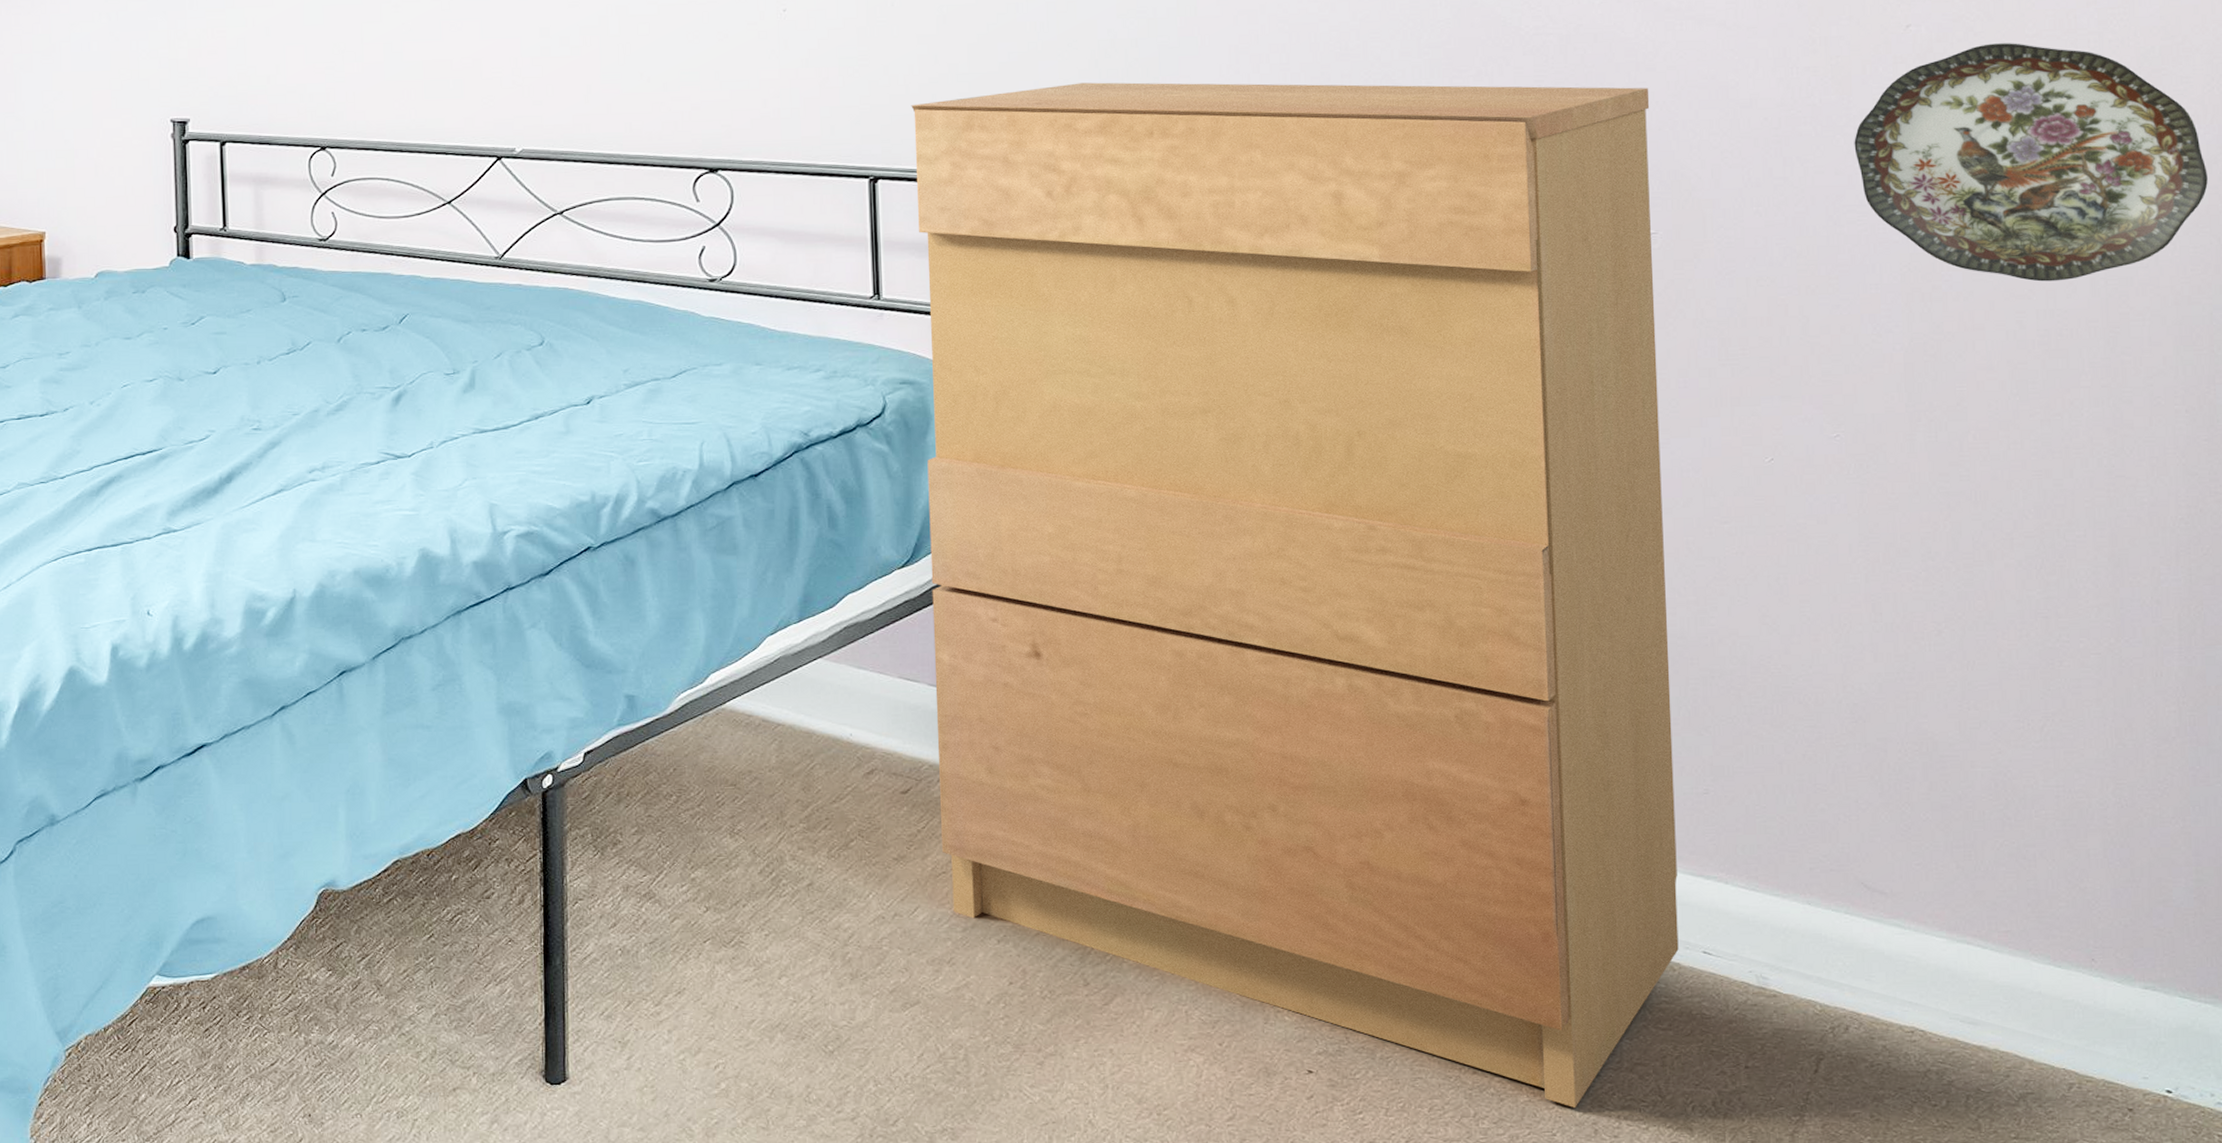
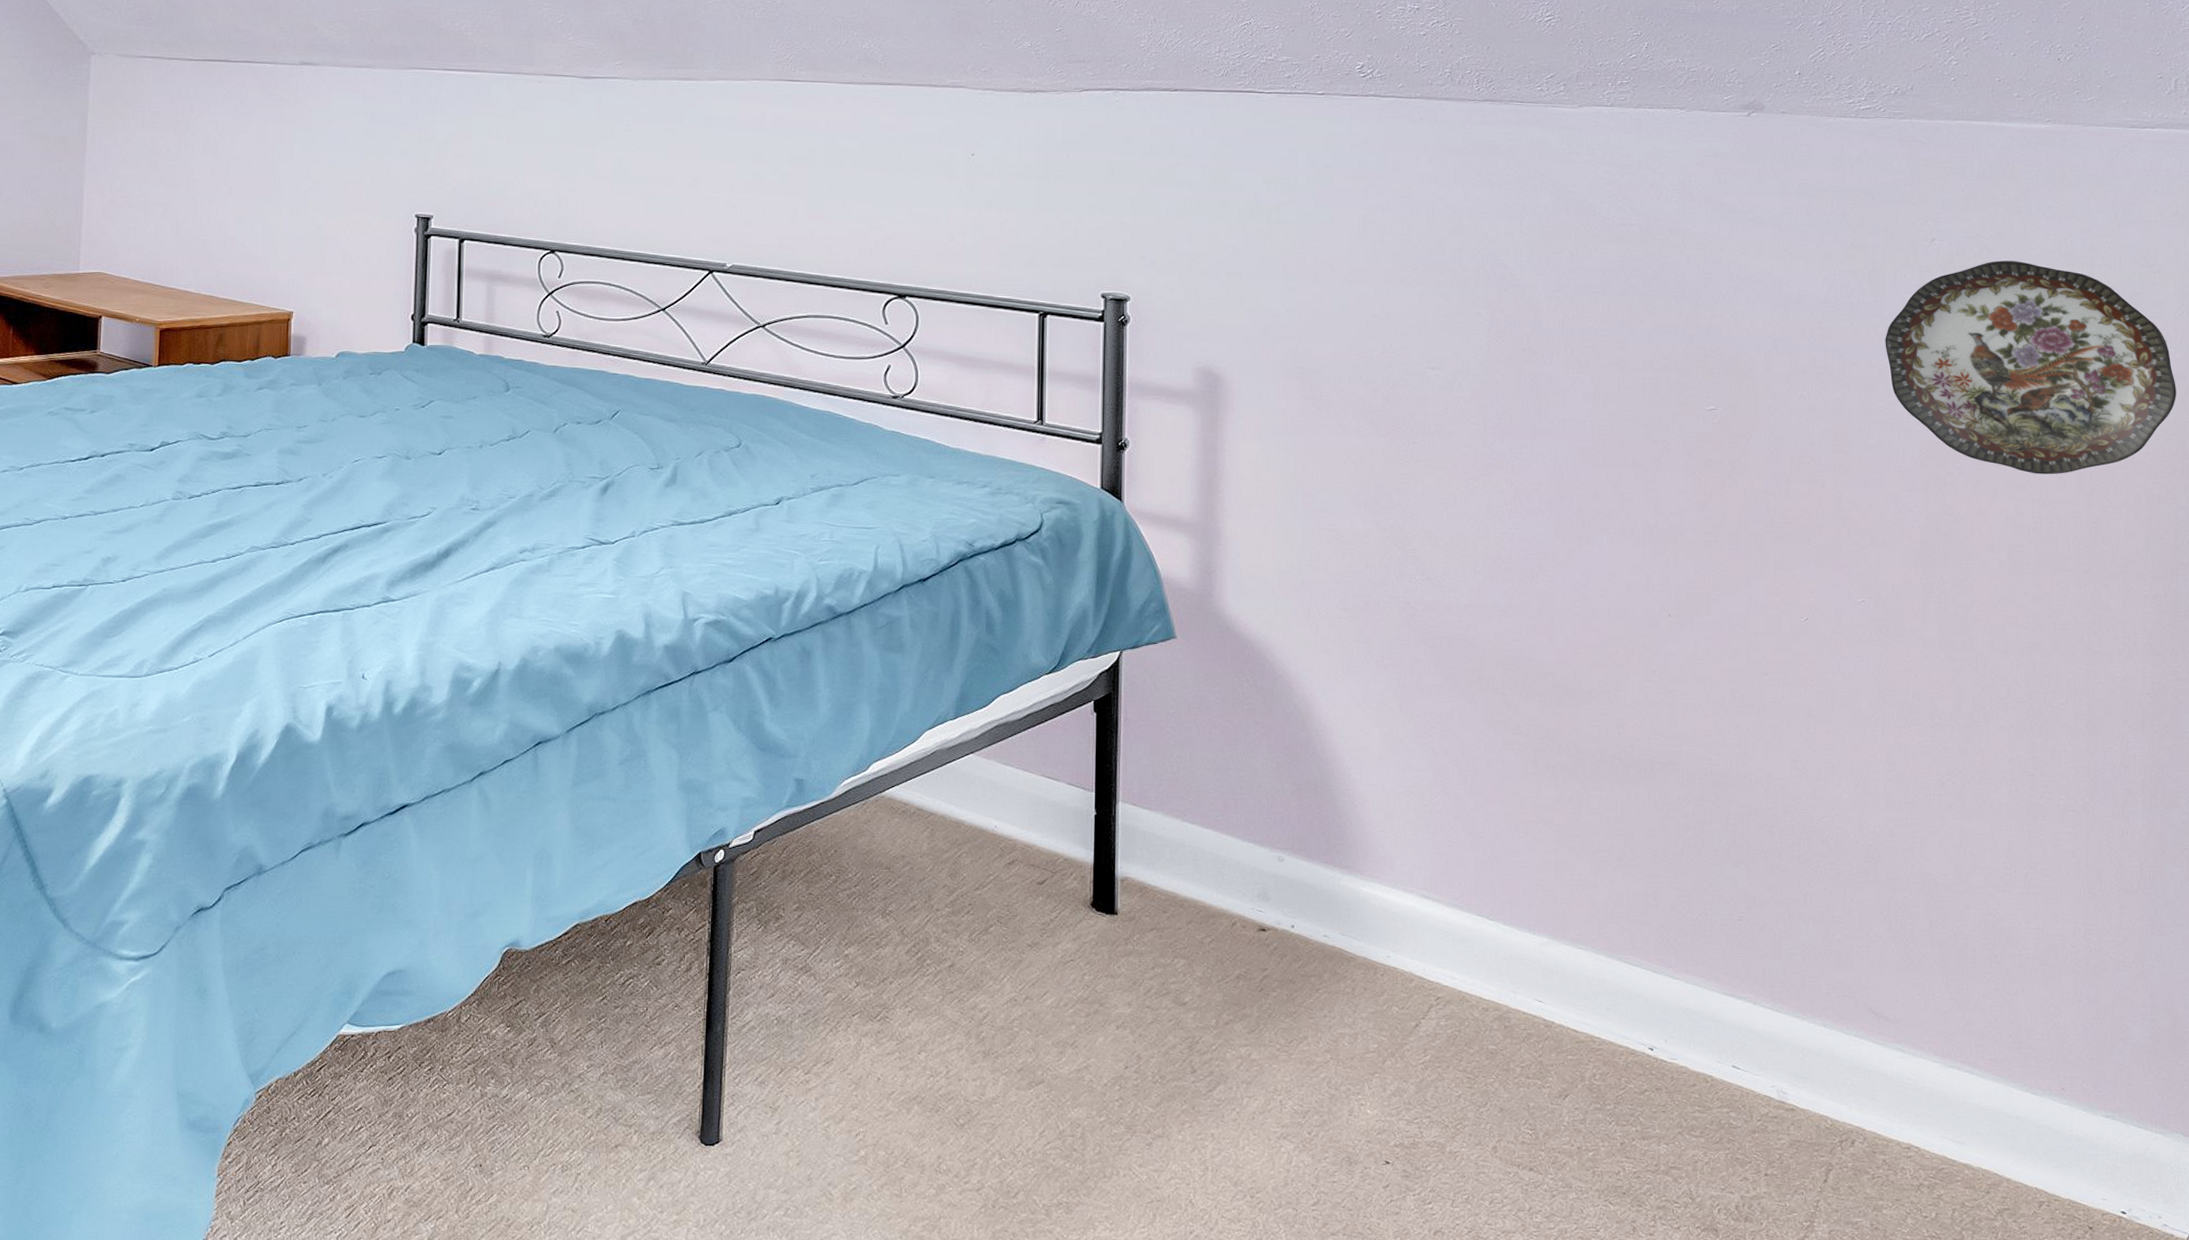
cabinet: present [911,82,1679,1108] -> none [1072,239,1715,1206]

